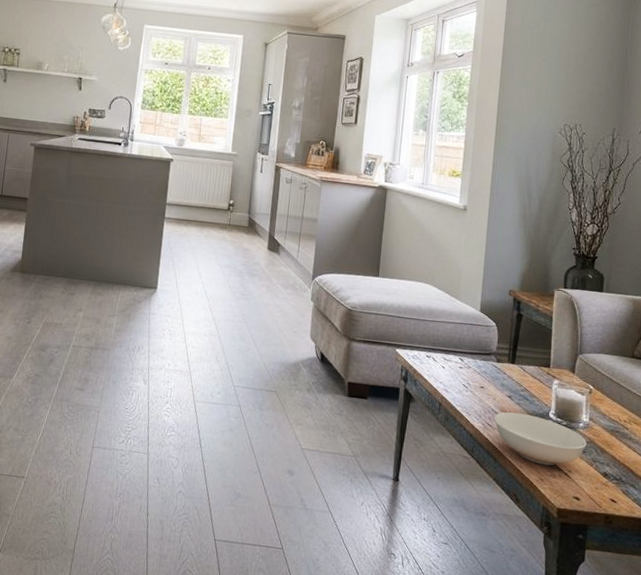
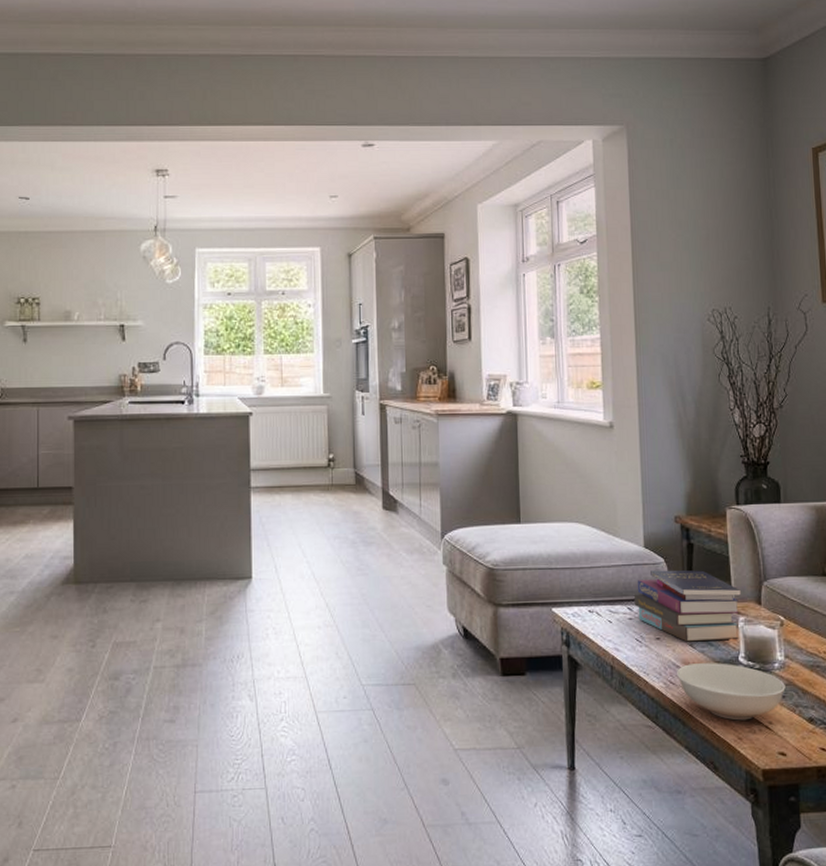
books: none [466,331,558,398] -> present [635,570,741,642]

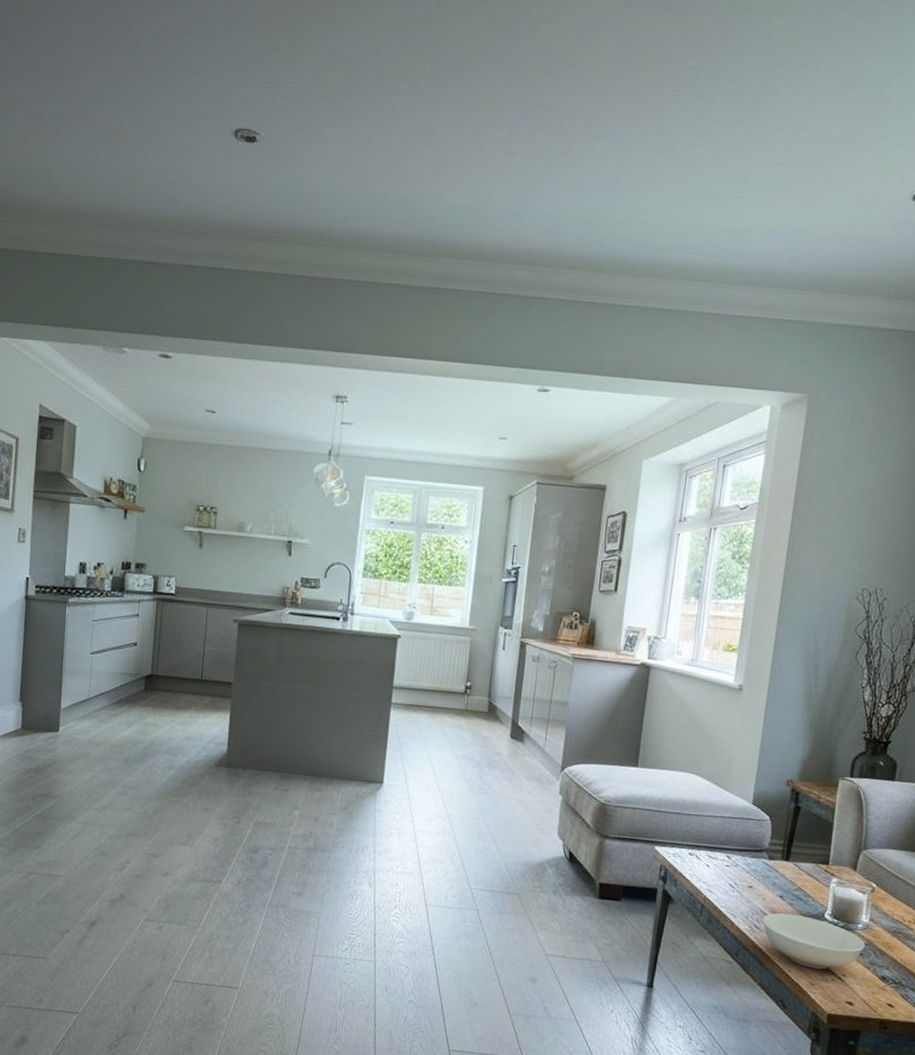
books: present [635,570,741,642] -> none [734,825,839,898]

